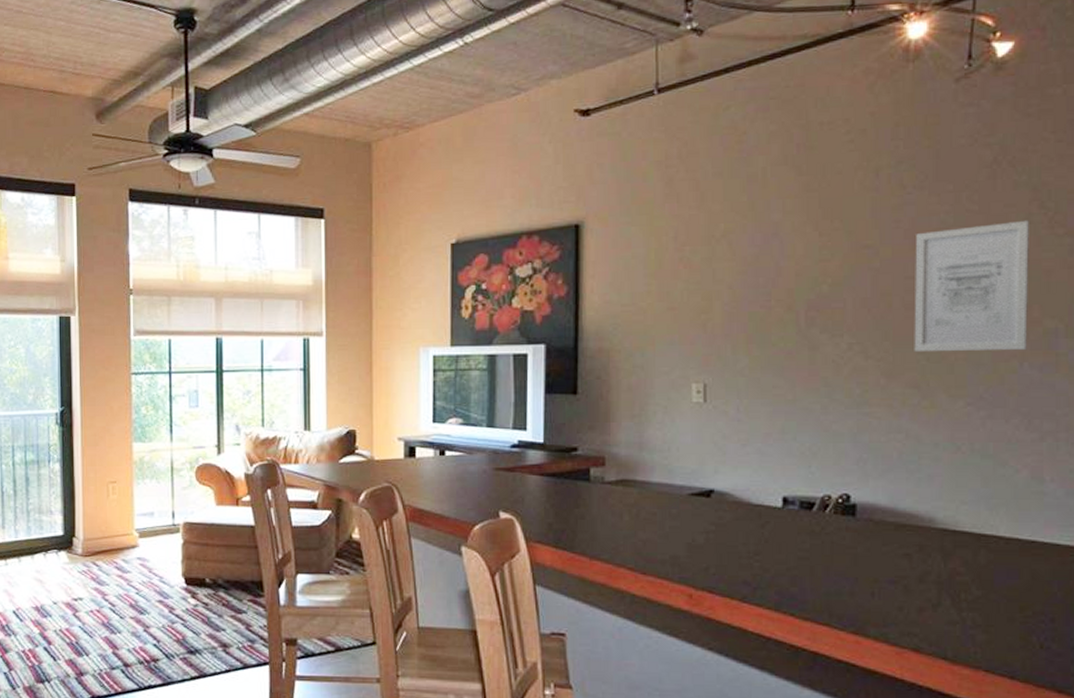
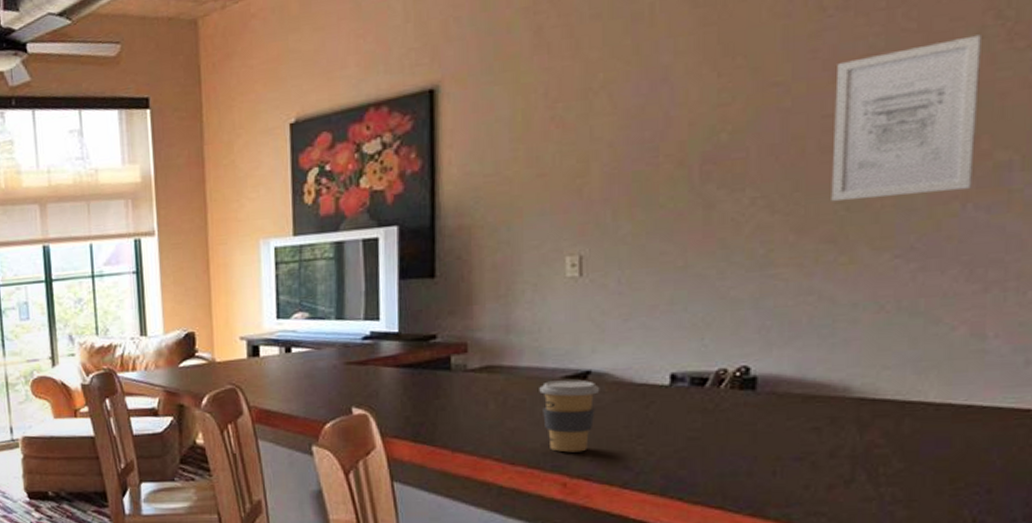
coffee cup: none [668,497,722,566] -> present [539,380,600,453]

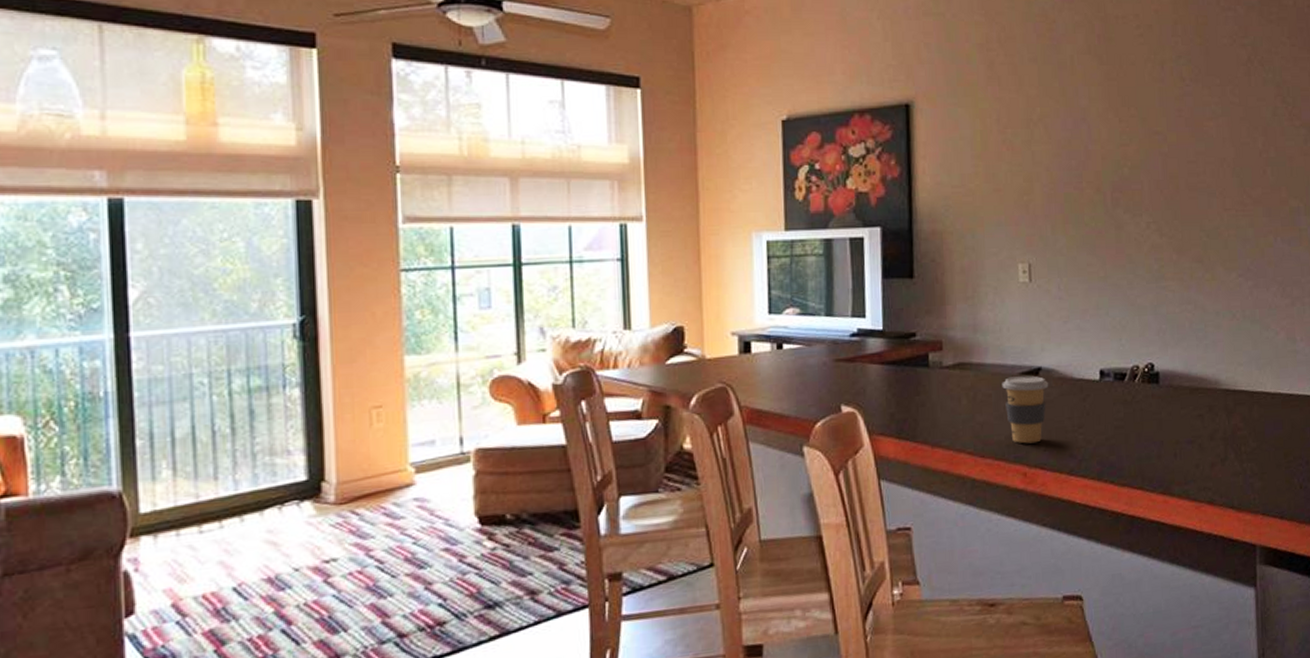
wall art: present [831,34,981,201] -> none [1194,113,1279,229]

